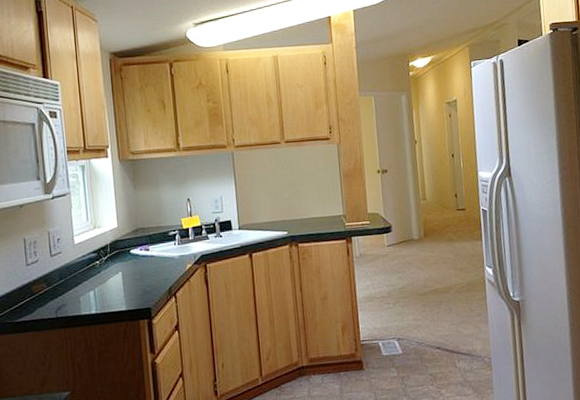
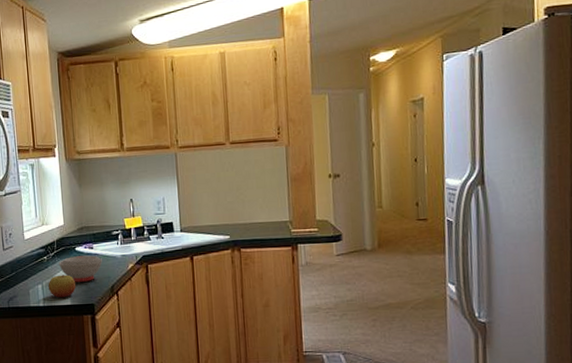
apple: none [100,279,132,304] -> present [48,274,76,298]
soup bowl: none [112,257,159,286] -> present [59,255,102,282]

